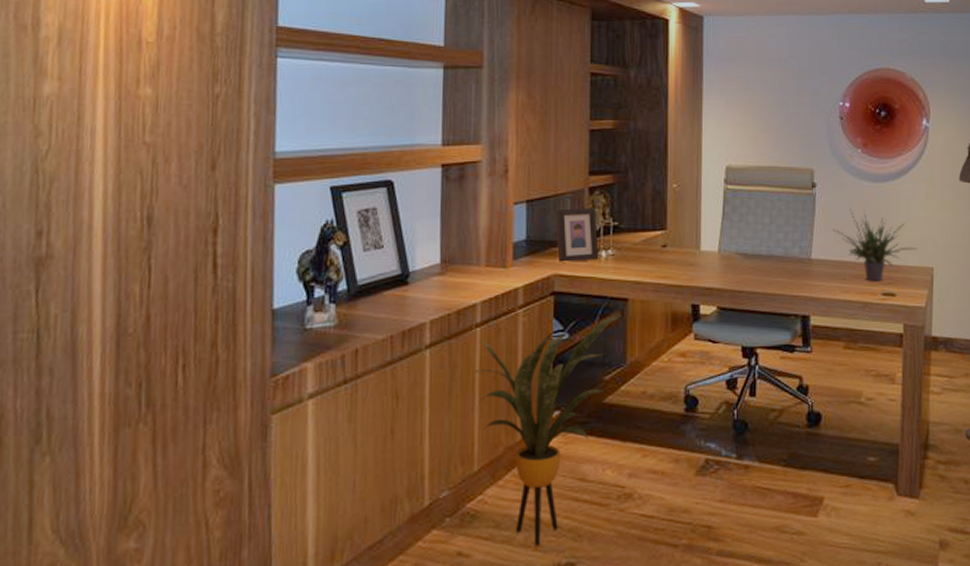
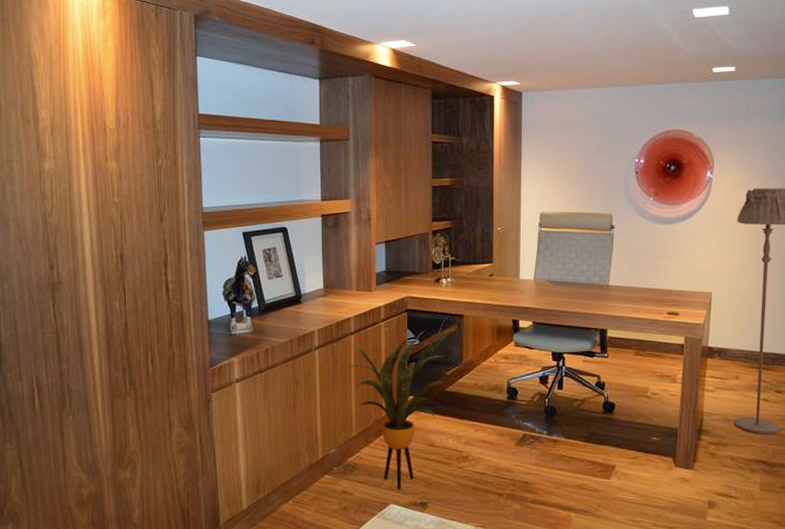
picture frame: present [556,208,599,262] -> none [408,247,441,288]
potted plant: present [833,208,918,281] -> none [627,245,699,303]

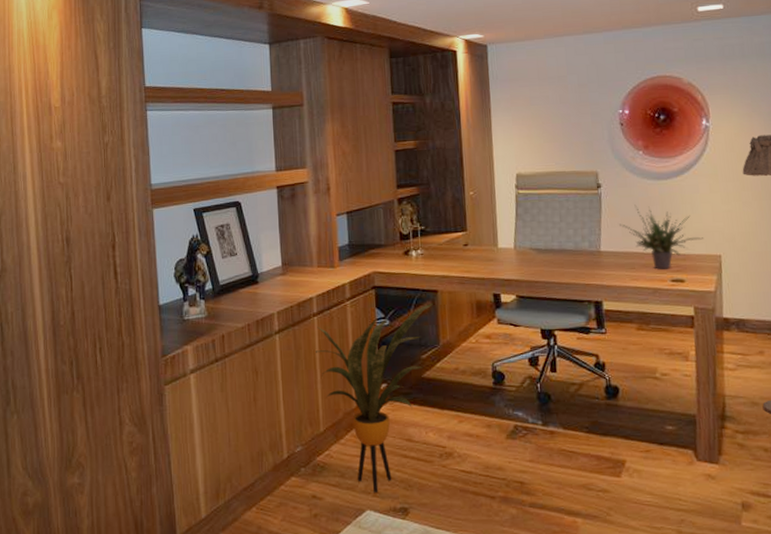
potted plant: none [627,245,699,303] -> present [620,204,704,269]

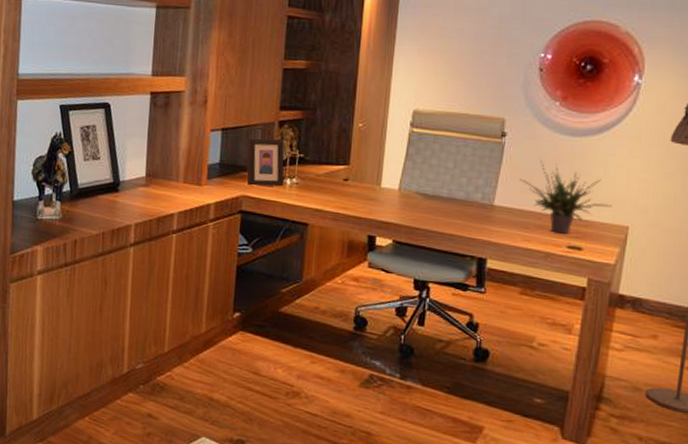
house plant: present [316,302,434,493] -> none [170,236,303,421]
picture frame: none [371,216,410,262] -> present [246,138,285,187]

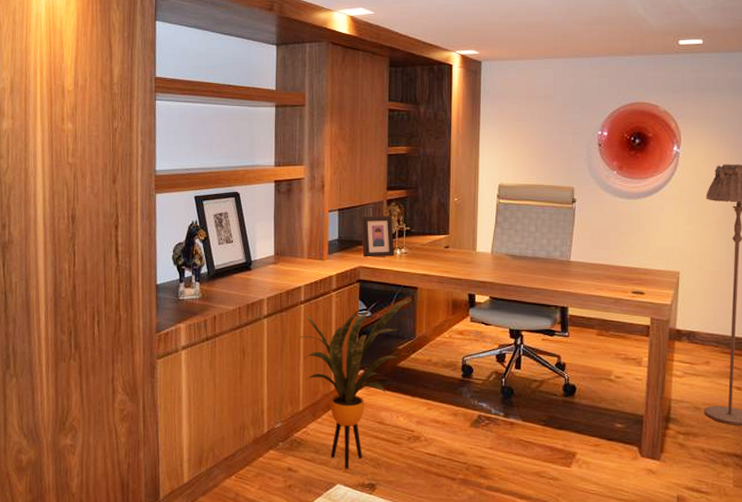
house plant: none [170,236,303,421] -> present [300,298,414,469]
potted plant: present [520,159,613,234] -> none [590,220,666,281]

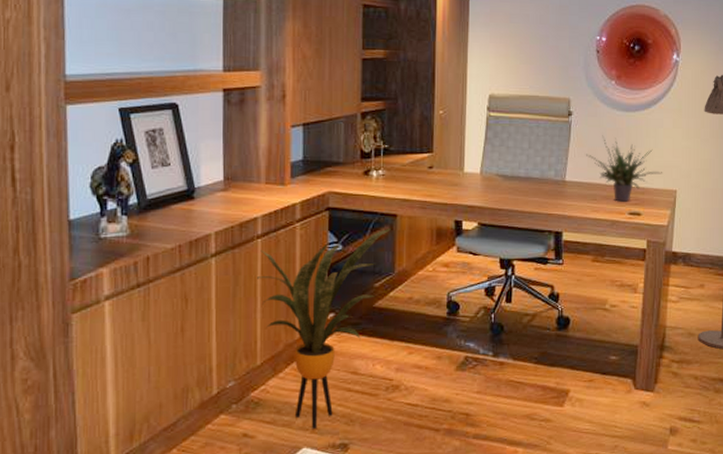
picture frame: present [361,216,395,258] -> none [330,131,370,181]
potted plant: none [590,220,666,281] -> present [586,135,663,202]

